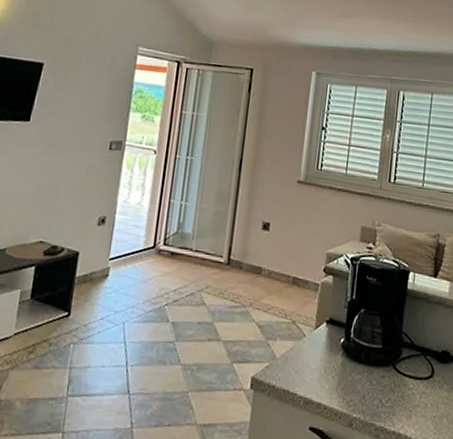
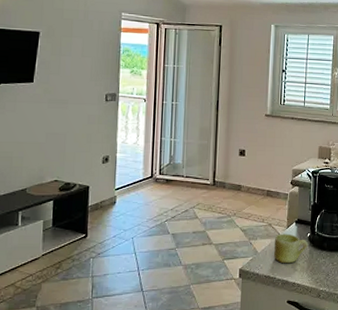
mug: none [296,335,341,377] -> present [273,233,309,264]

